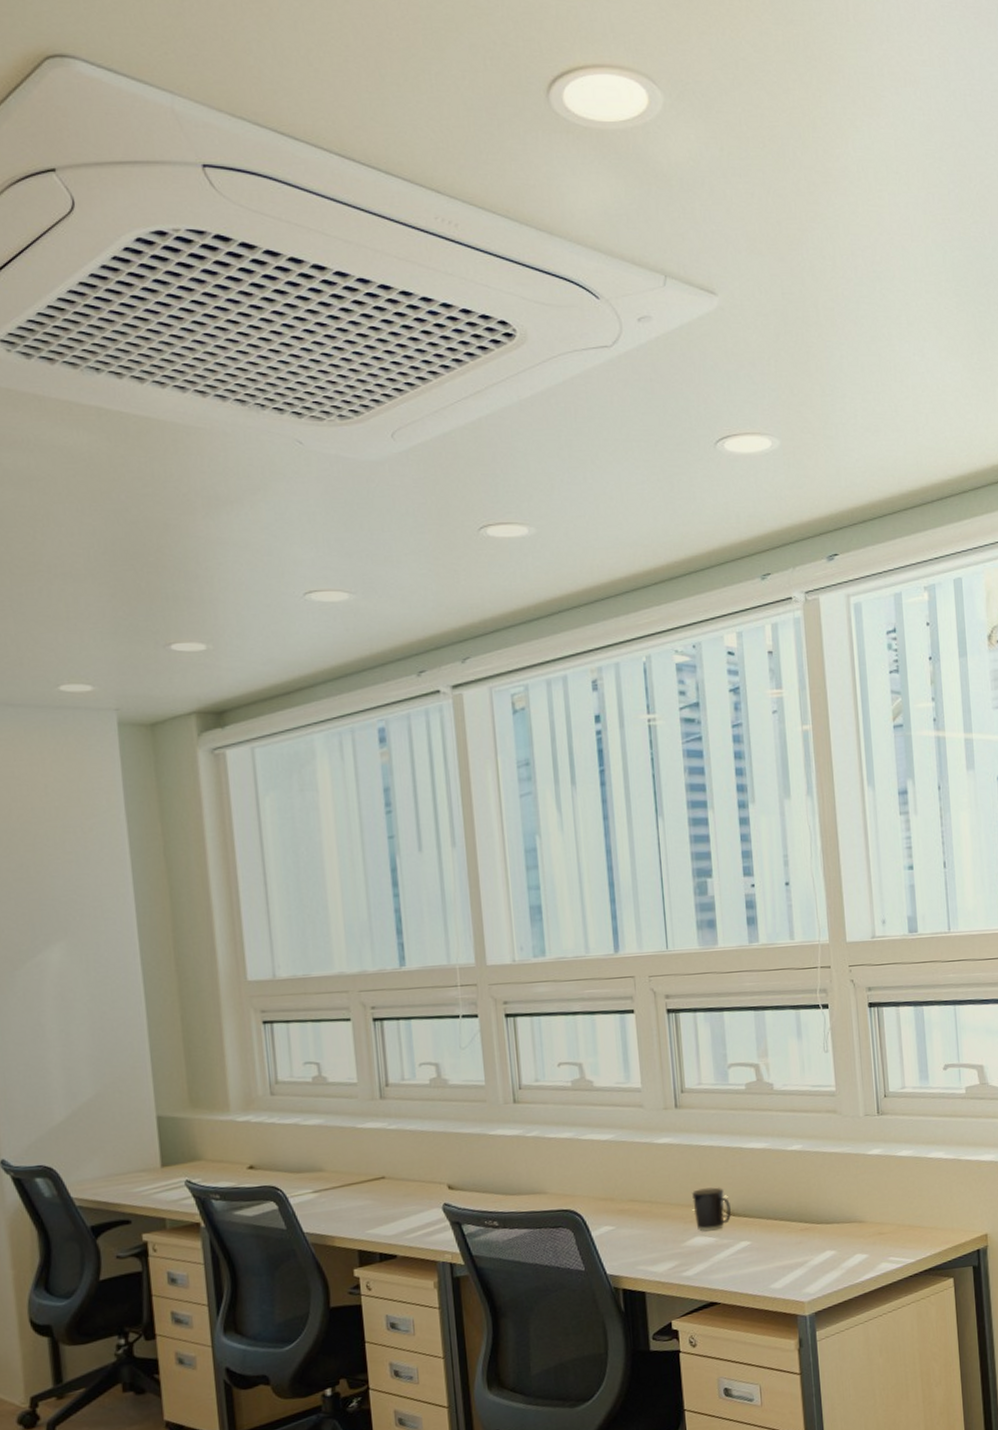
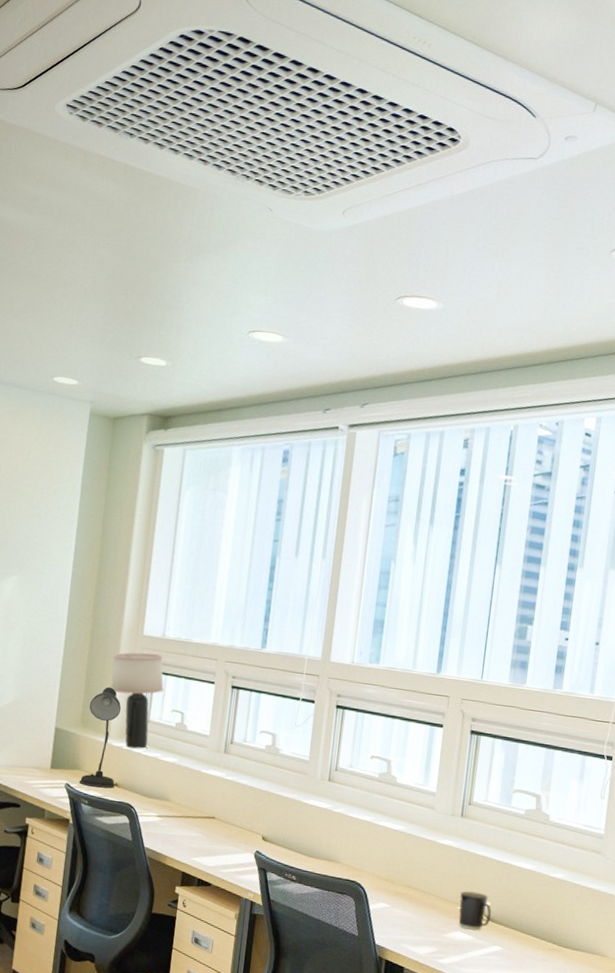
desk lamp: none [195,1052,250,1178] -> present [79,686,121,789]
table lamp: none [213,999,289,1120] -> present [111,652,165,749]

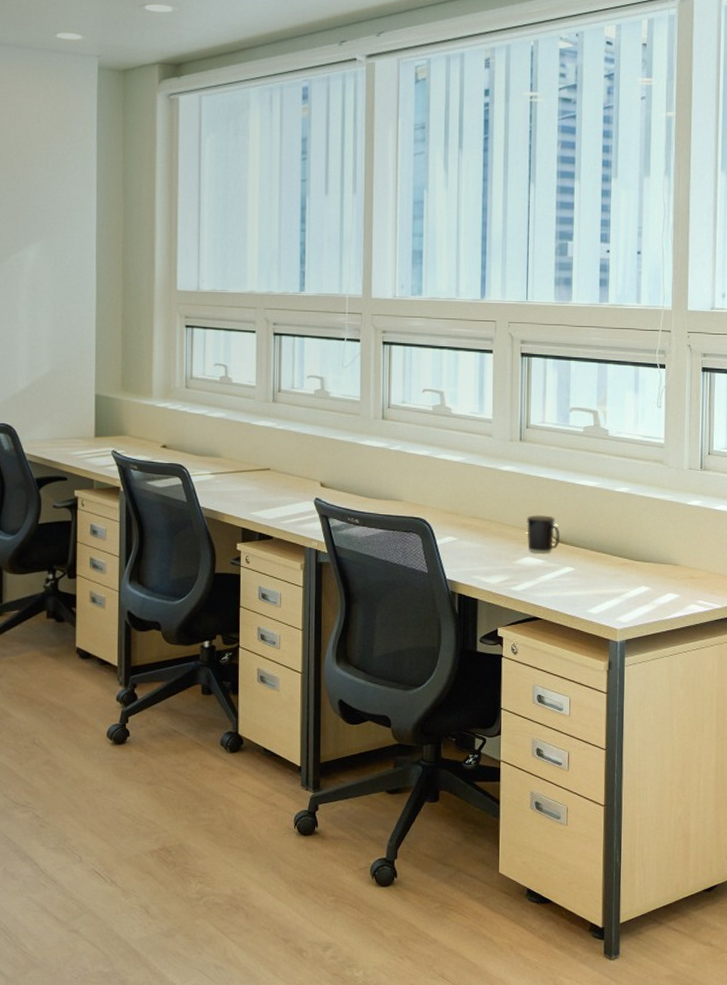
desk lamp: present [79,686,121,789] -> none [126,347,163,451]
table lamp: present [111,652,165,749] -> none [148,308,205,407]

